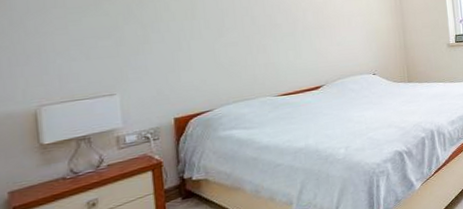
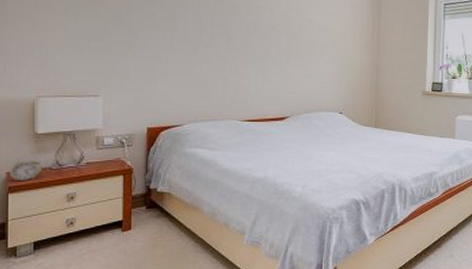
alarm clock: none [13,168,55,200] -> present [10,155,43,182]

